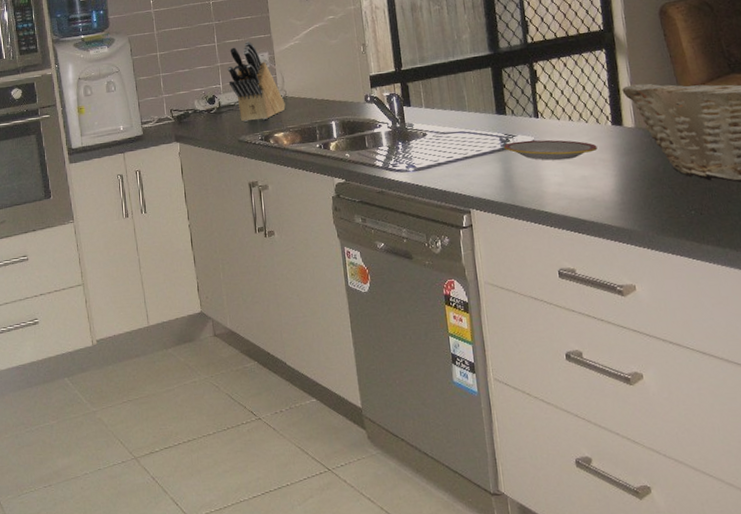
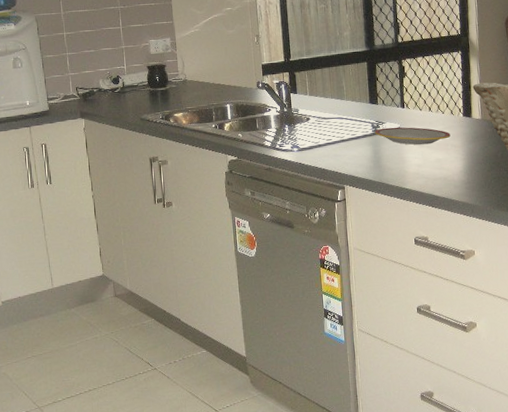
knife block: present [227,41,286,122] -> none [131,26,185,102]

